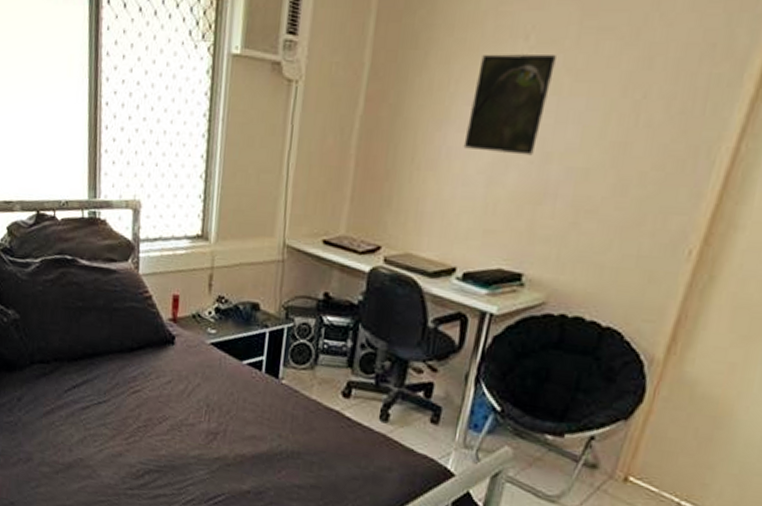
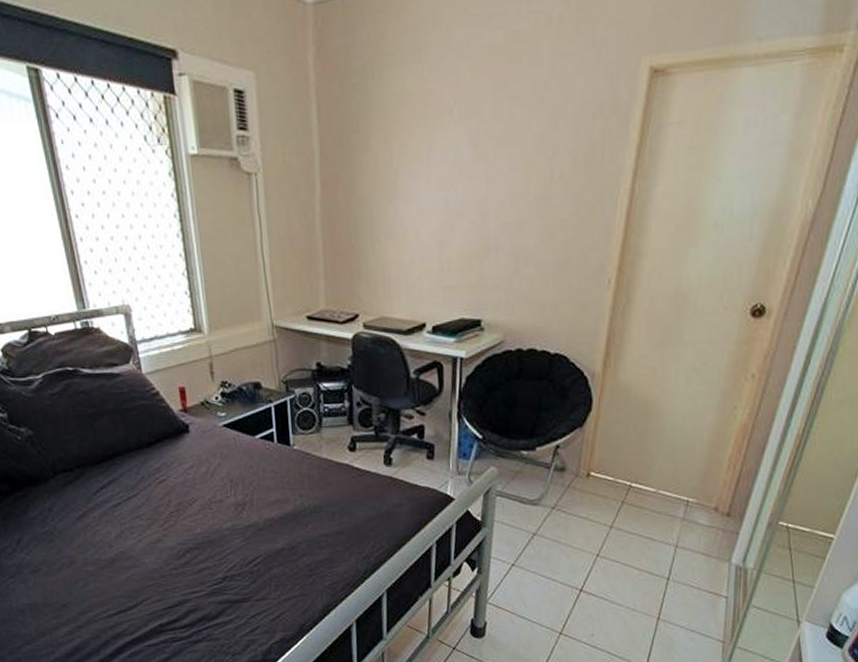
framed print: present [463,54,556,156] -> none [413,124,478,218]

